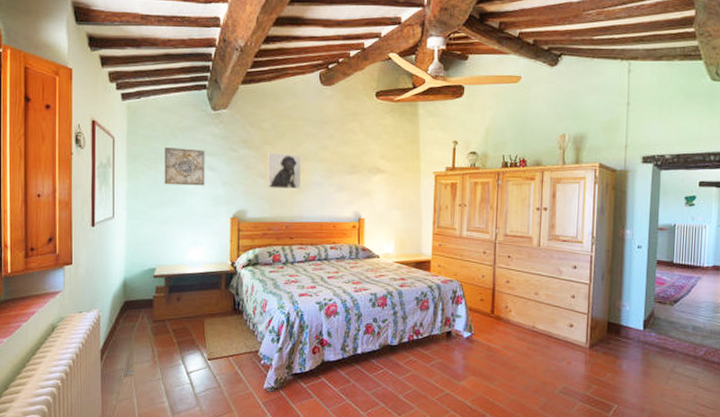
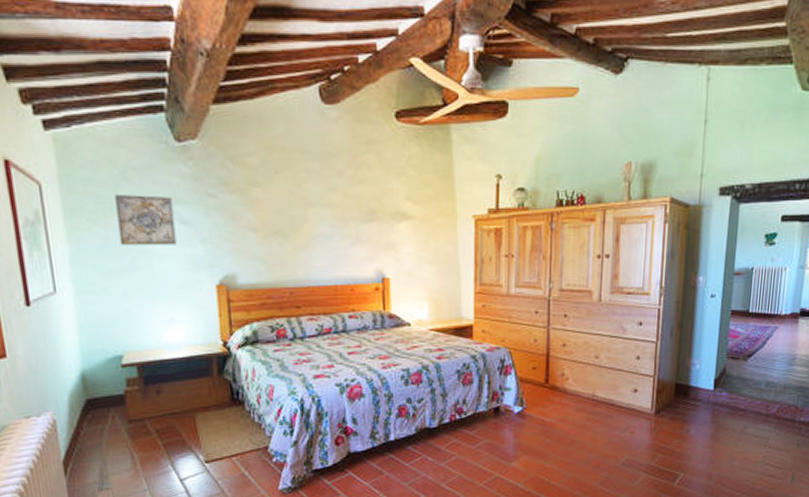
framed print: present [267,153,302,189] -> none [257,198,306,244]

